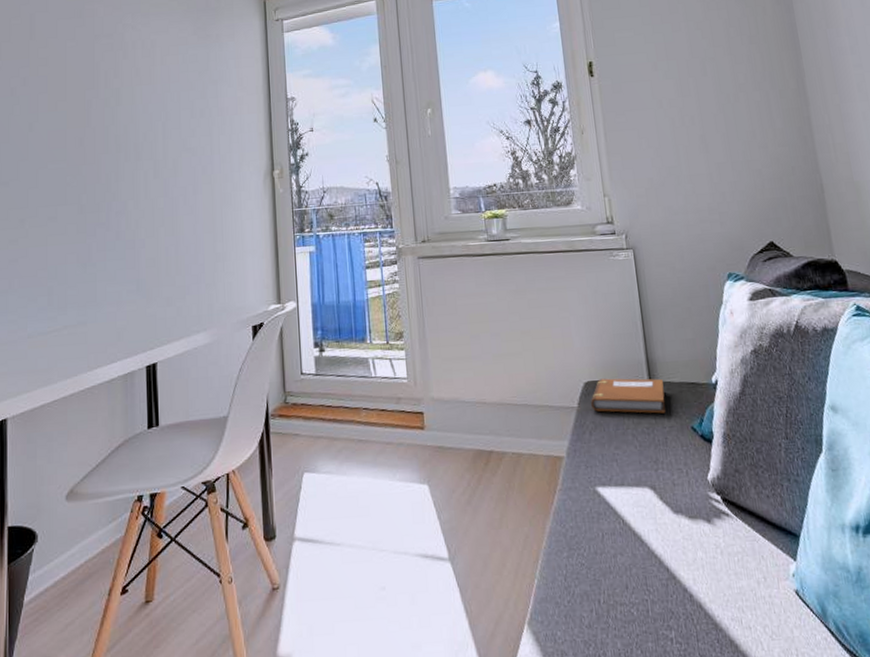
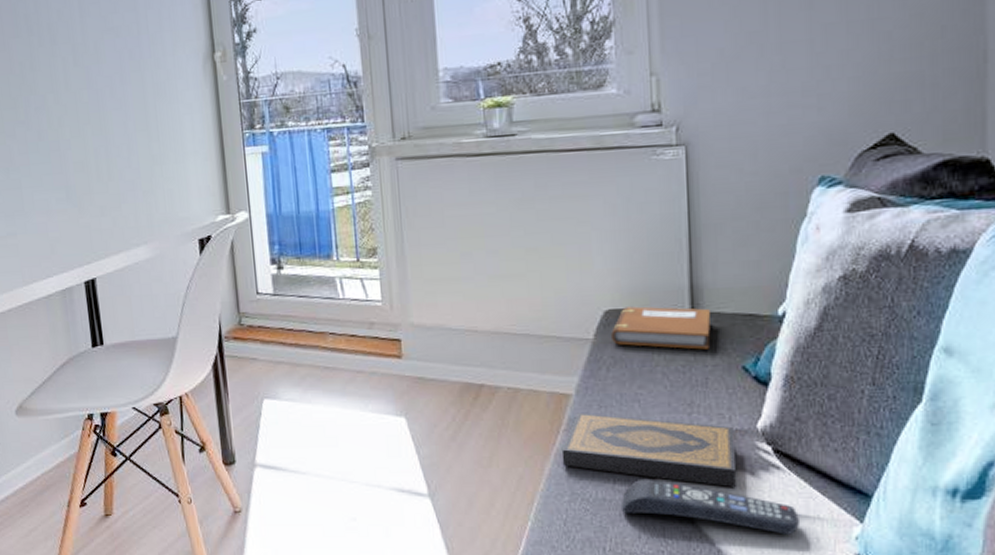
hardback book: none [558,473,698,535] -> present [561,412,736,487]
remote control: none [610,531,750,576] -> present [622,478,799,535]

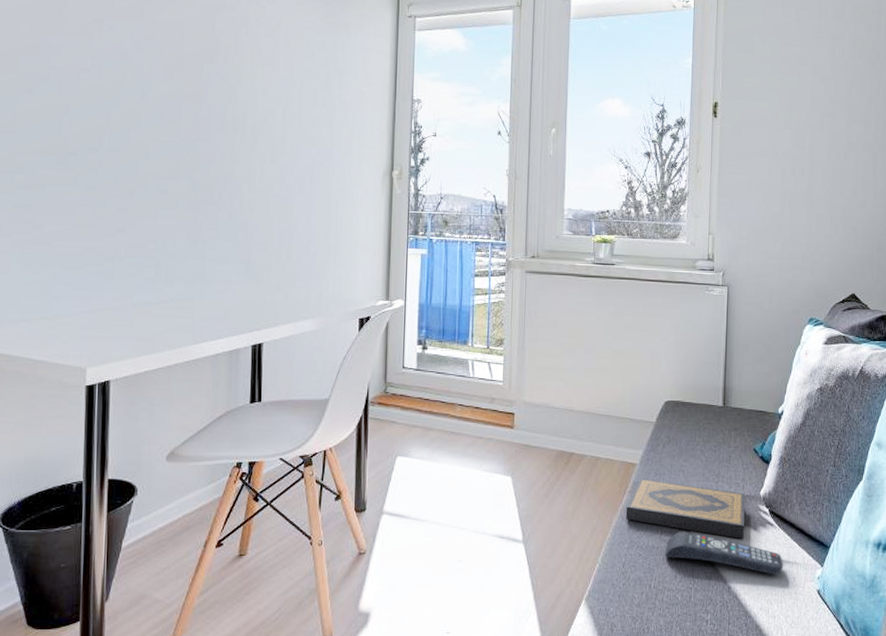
notebook: present [611,306,711,350] -> none [668,399,735,435]

